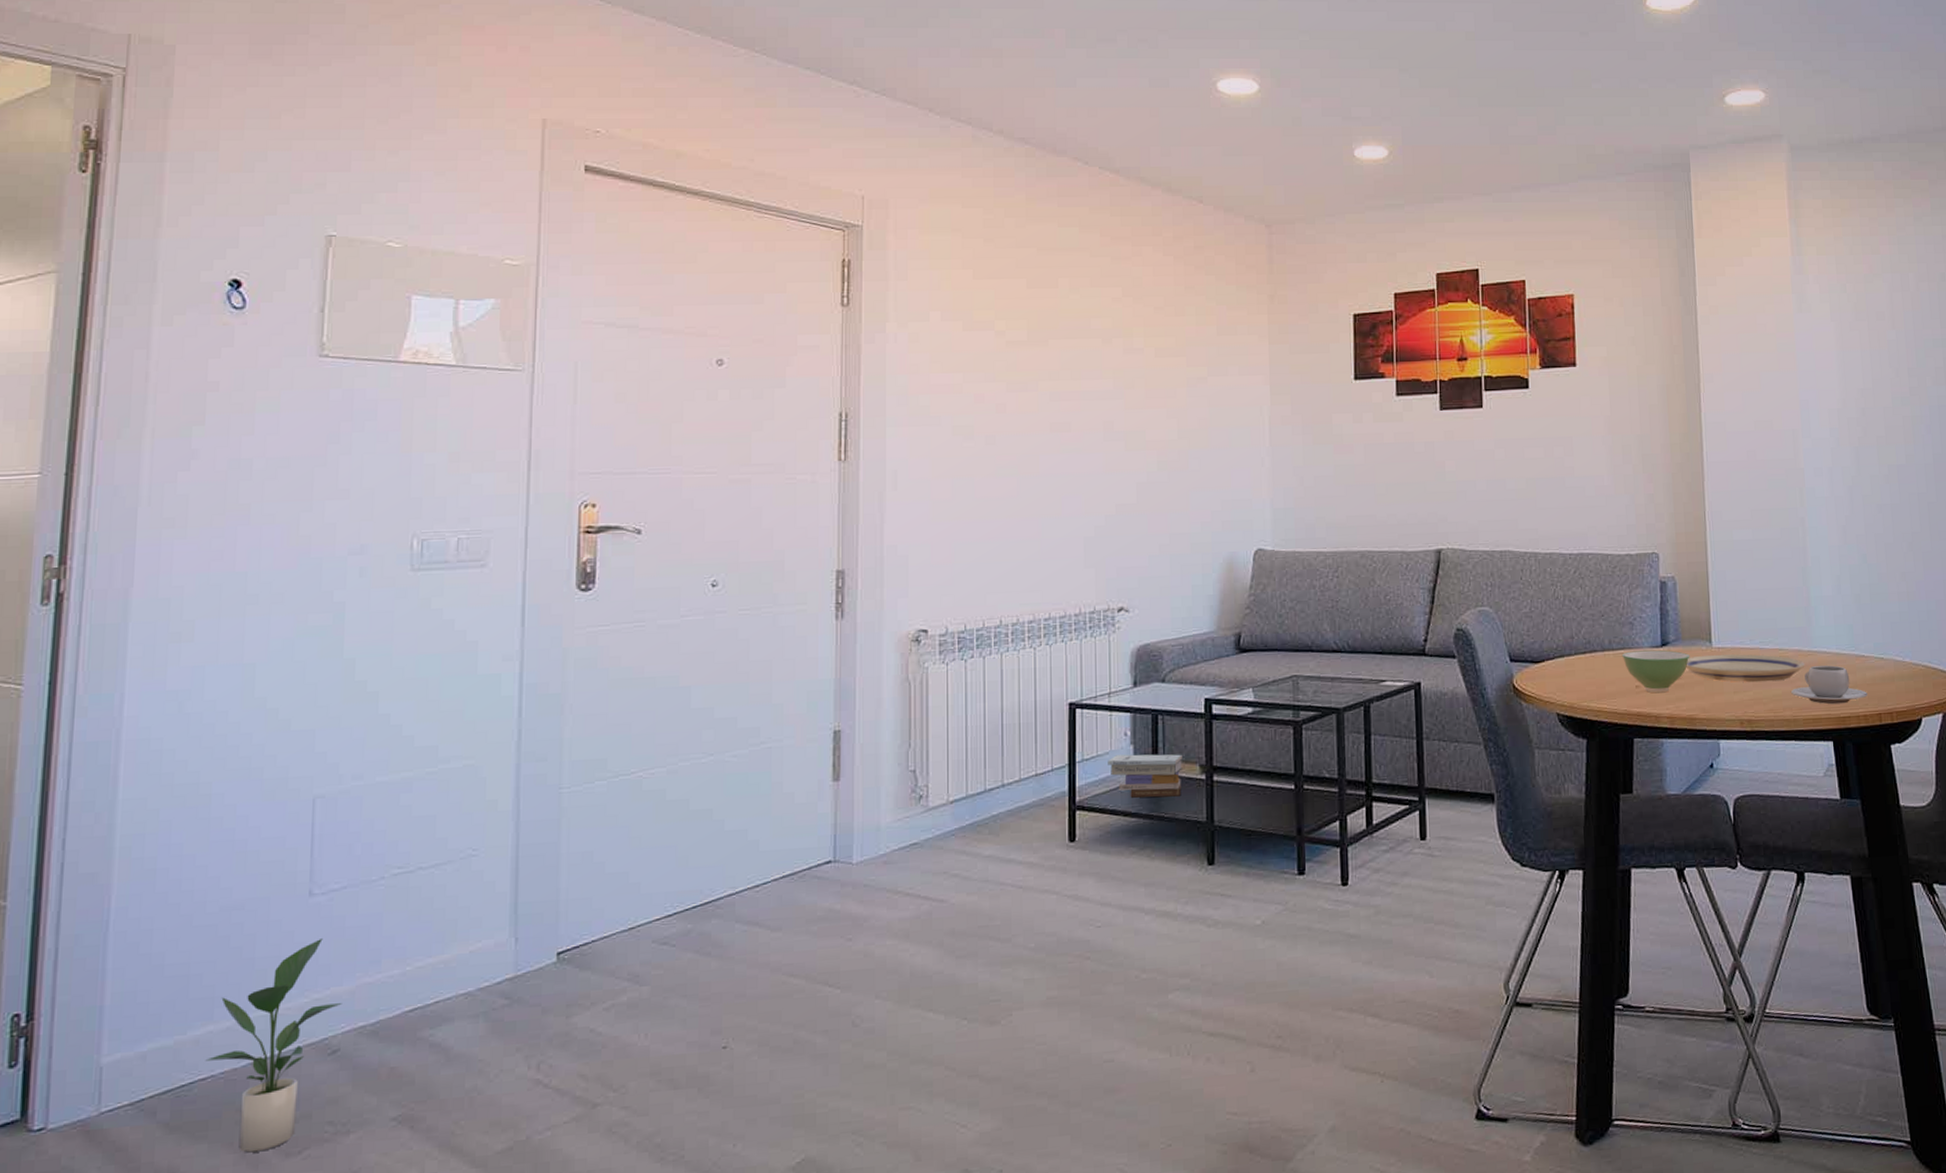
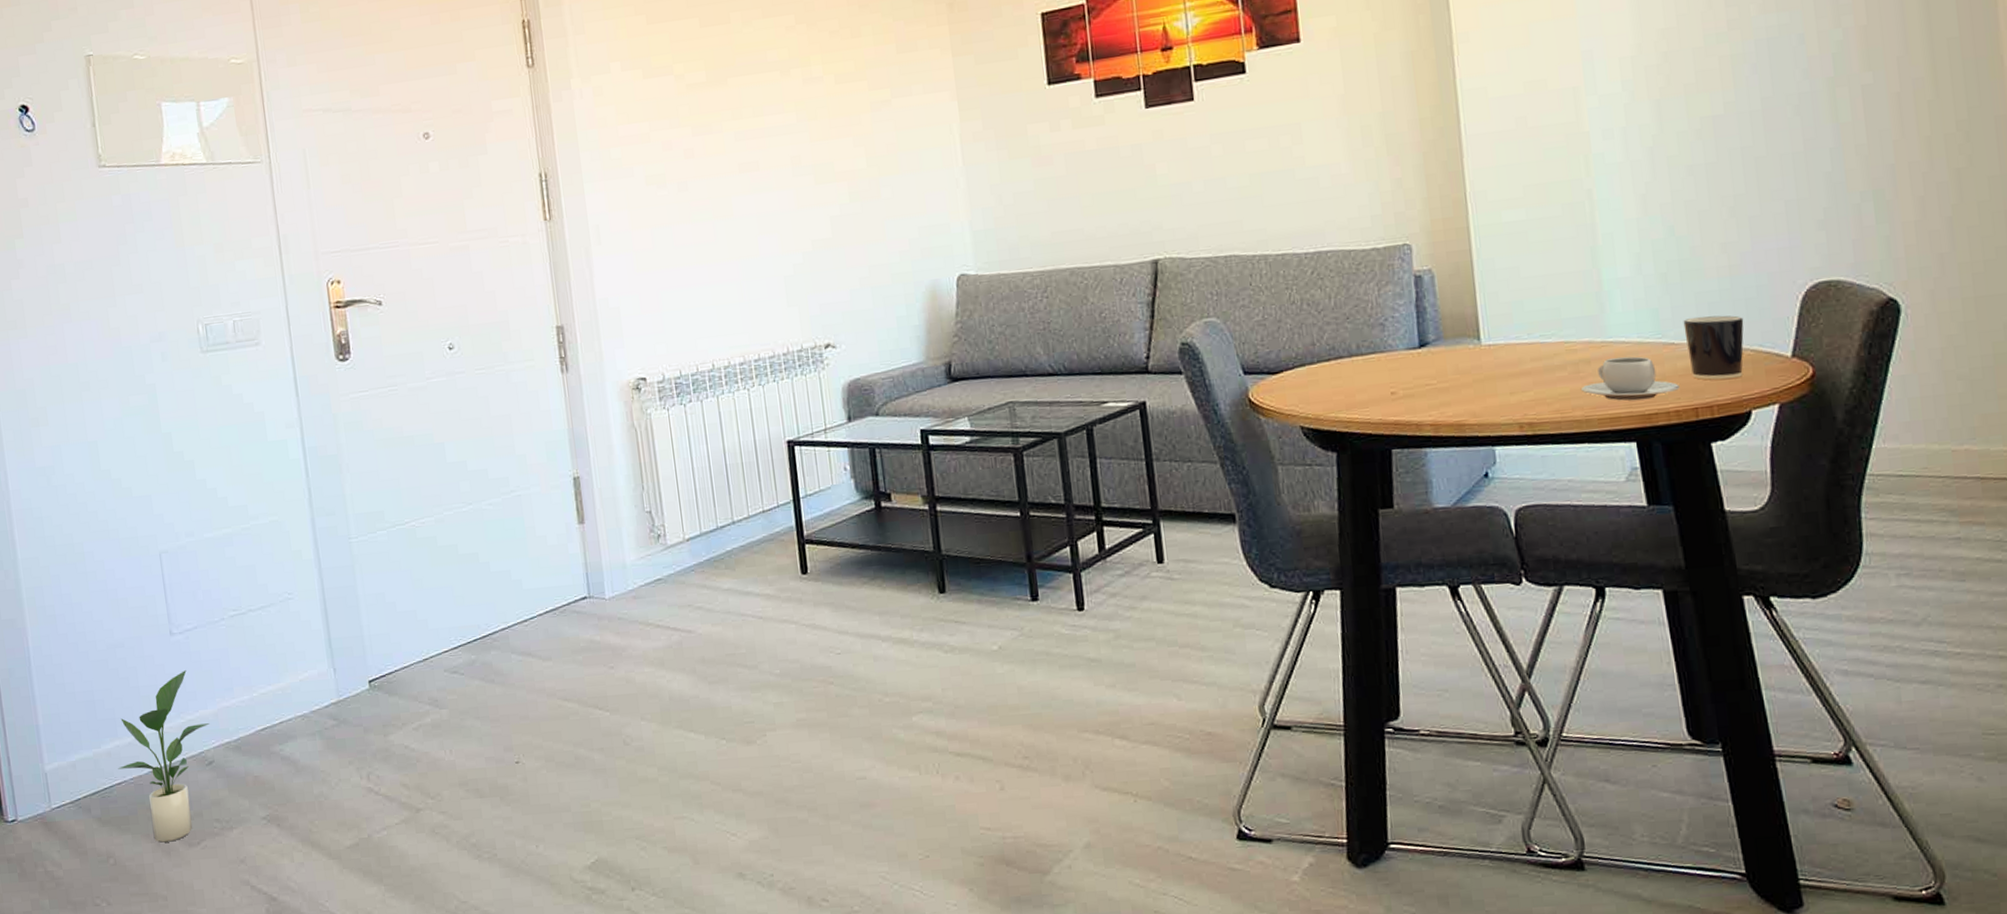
books: present [1108,754,1182,798] -> none [830,486,907,530]
bowl: present [1621,650,1690,694] -> none [1372,351,1455,400]
plate: present [1686,654,1805,682] -> none [1450,349,1598,382]
mug: none [1871,633,1918,691] -> present [1683,315,1744,381]

